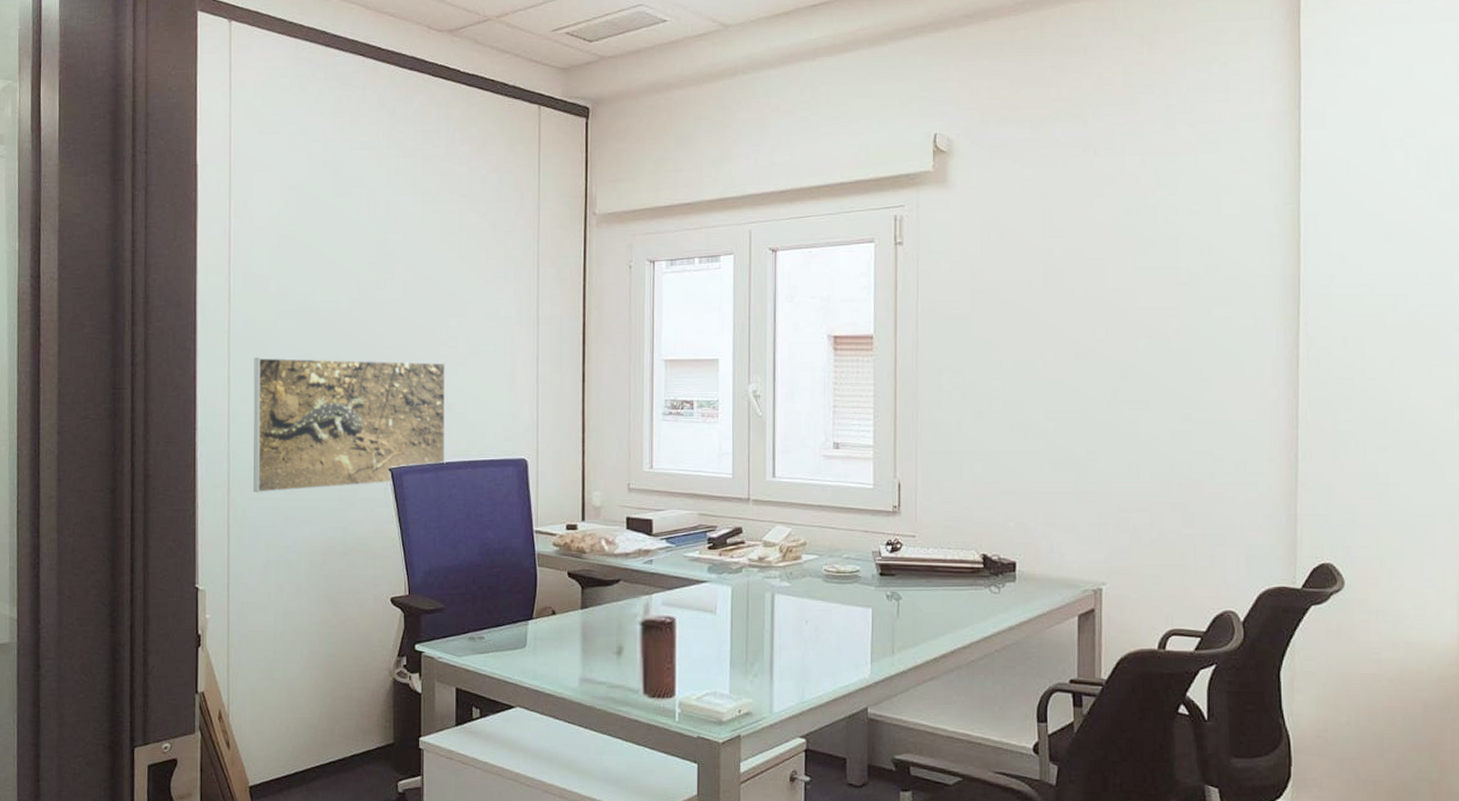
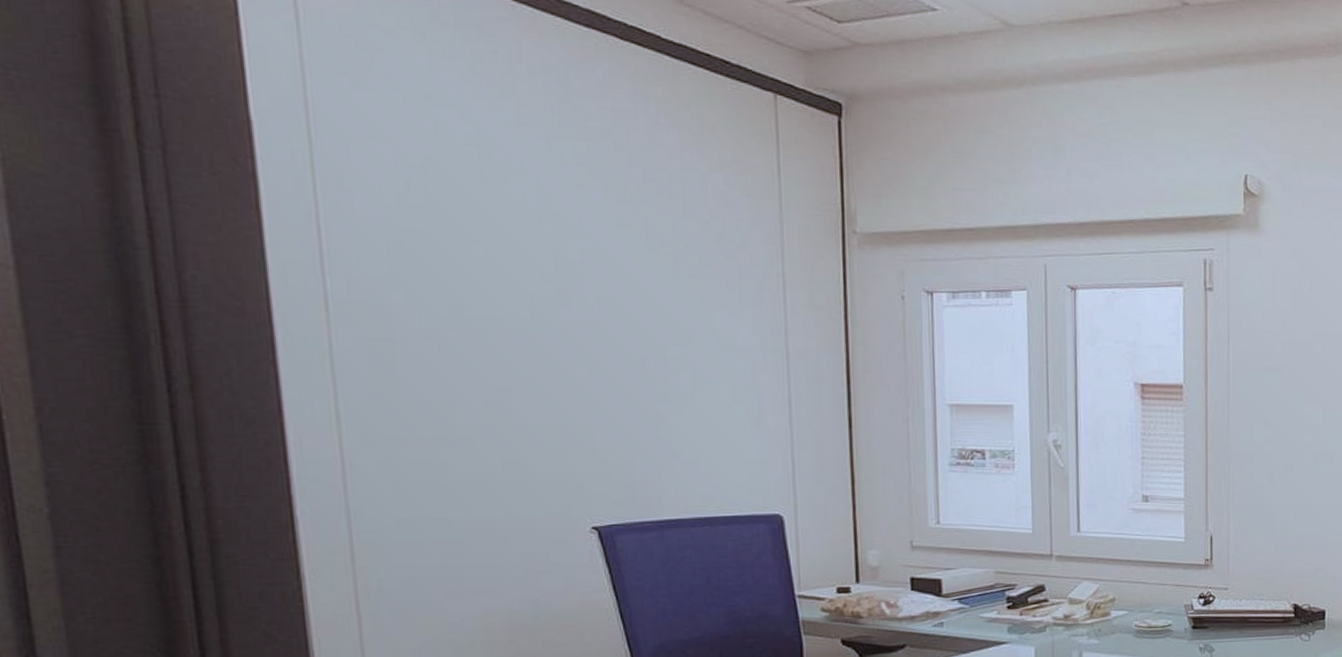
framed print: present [253,357,446,493] -> none [376,387,673,560]

